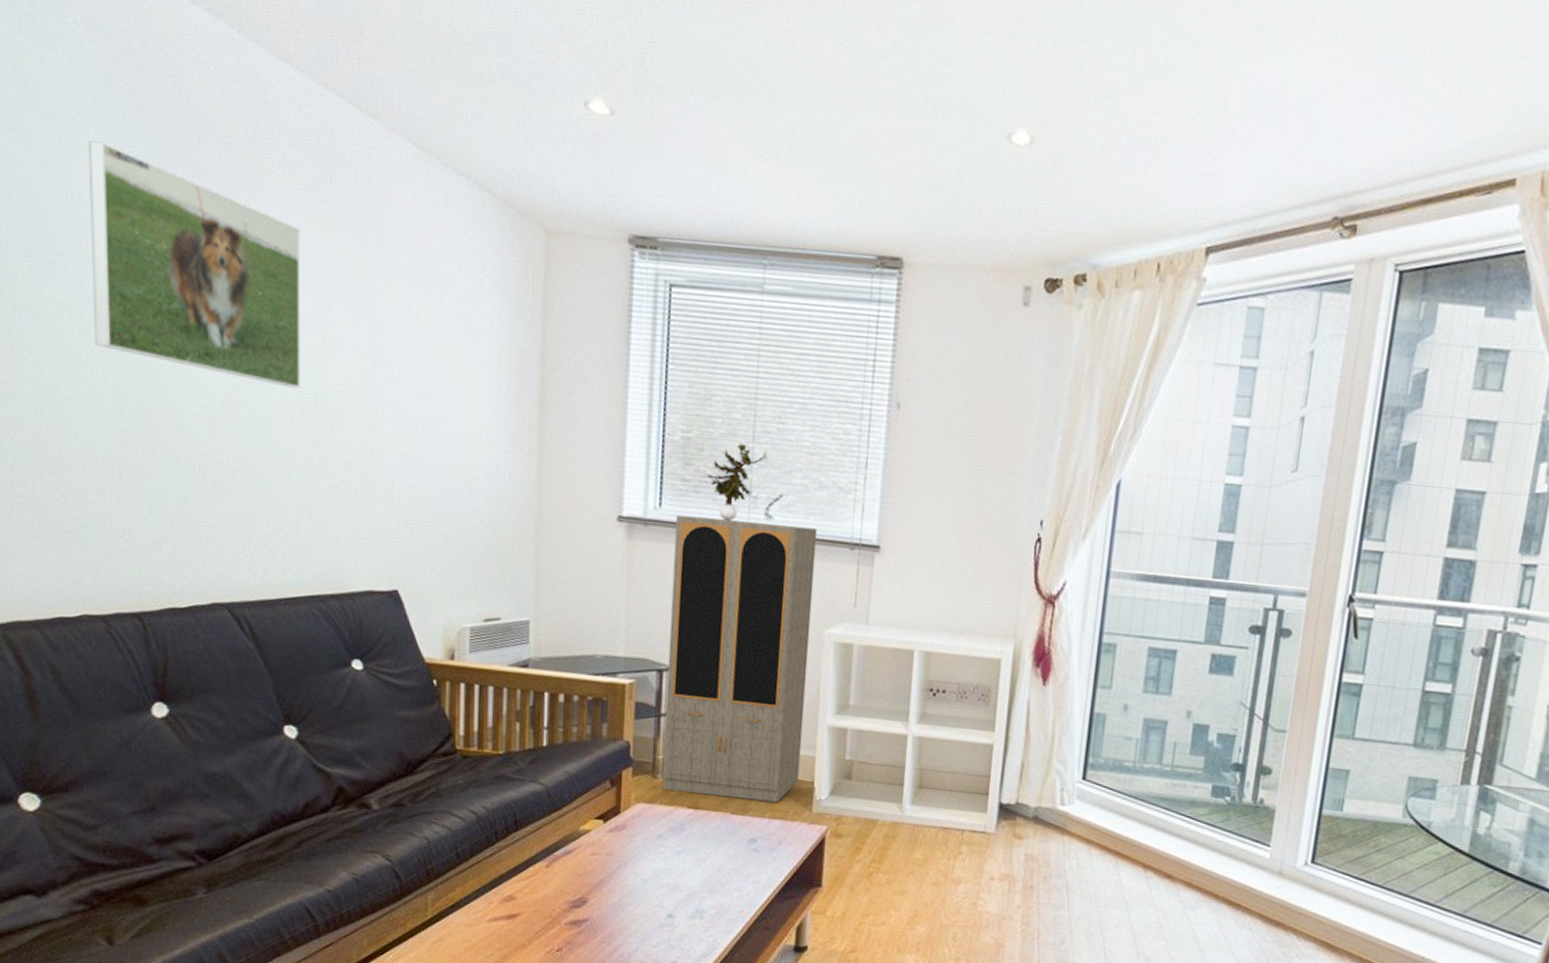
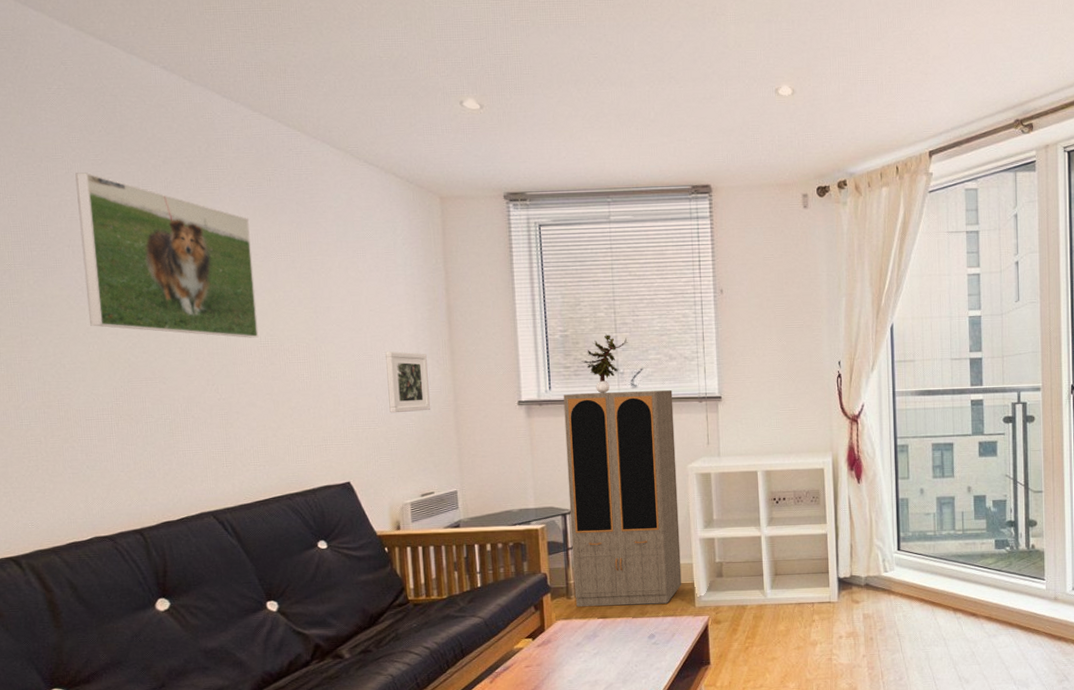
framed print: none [455,428,509,513] -> present [385,351,431,413]

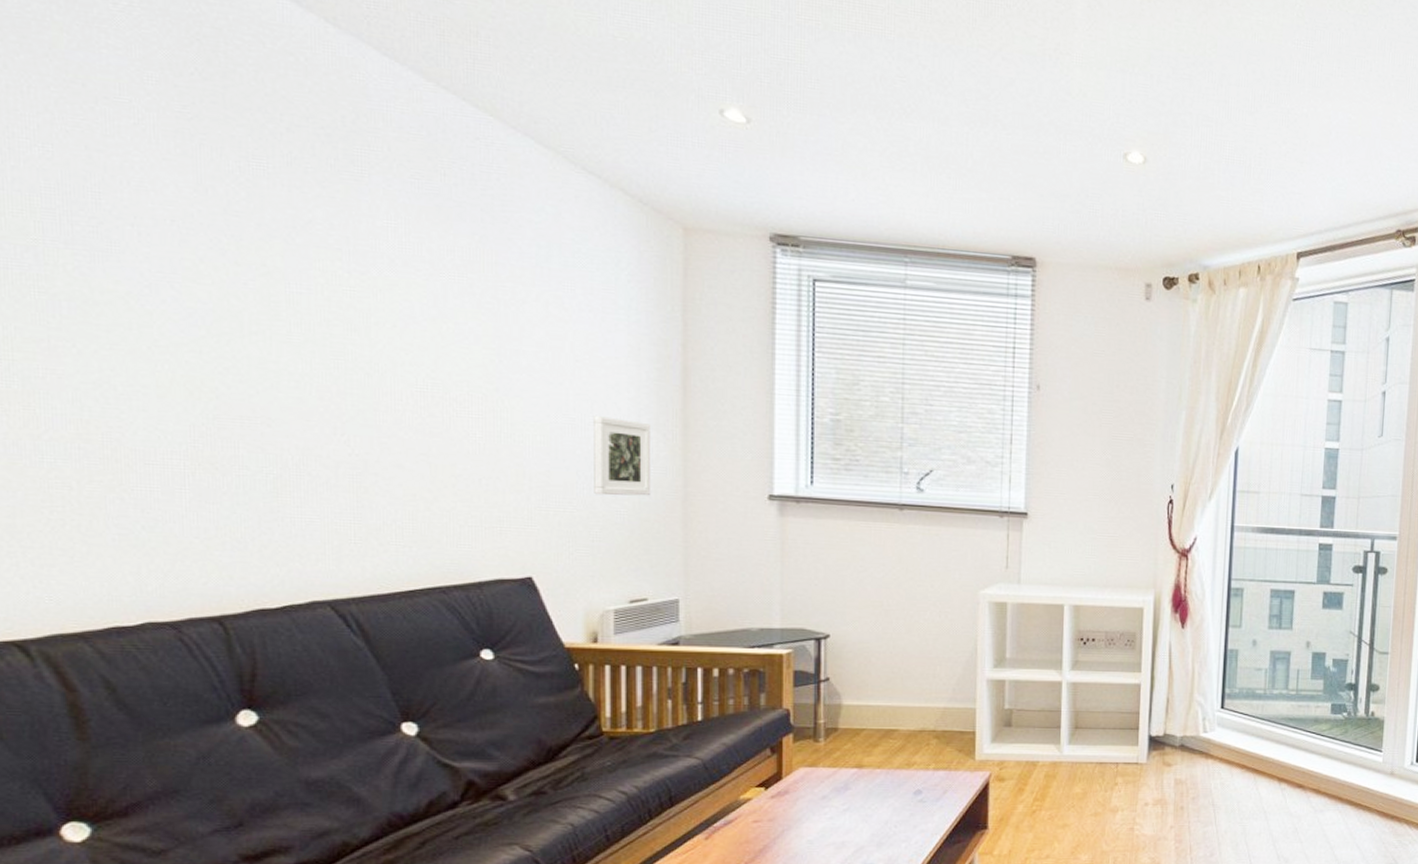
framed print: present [75,172,259,338] -> none [149,126,414,380]
cabinet: present [563,390,682,607] -> none [824,492,968,754]
potted plant: present [581,334,629,394] -> none [854,423,918,496]

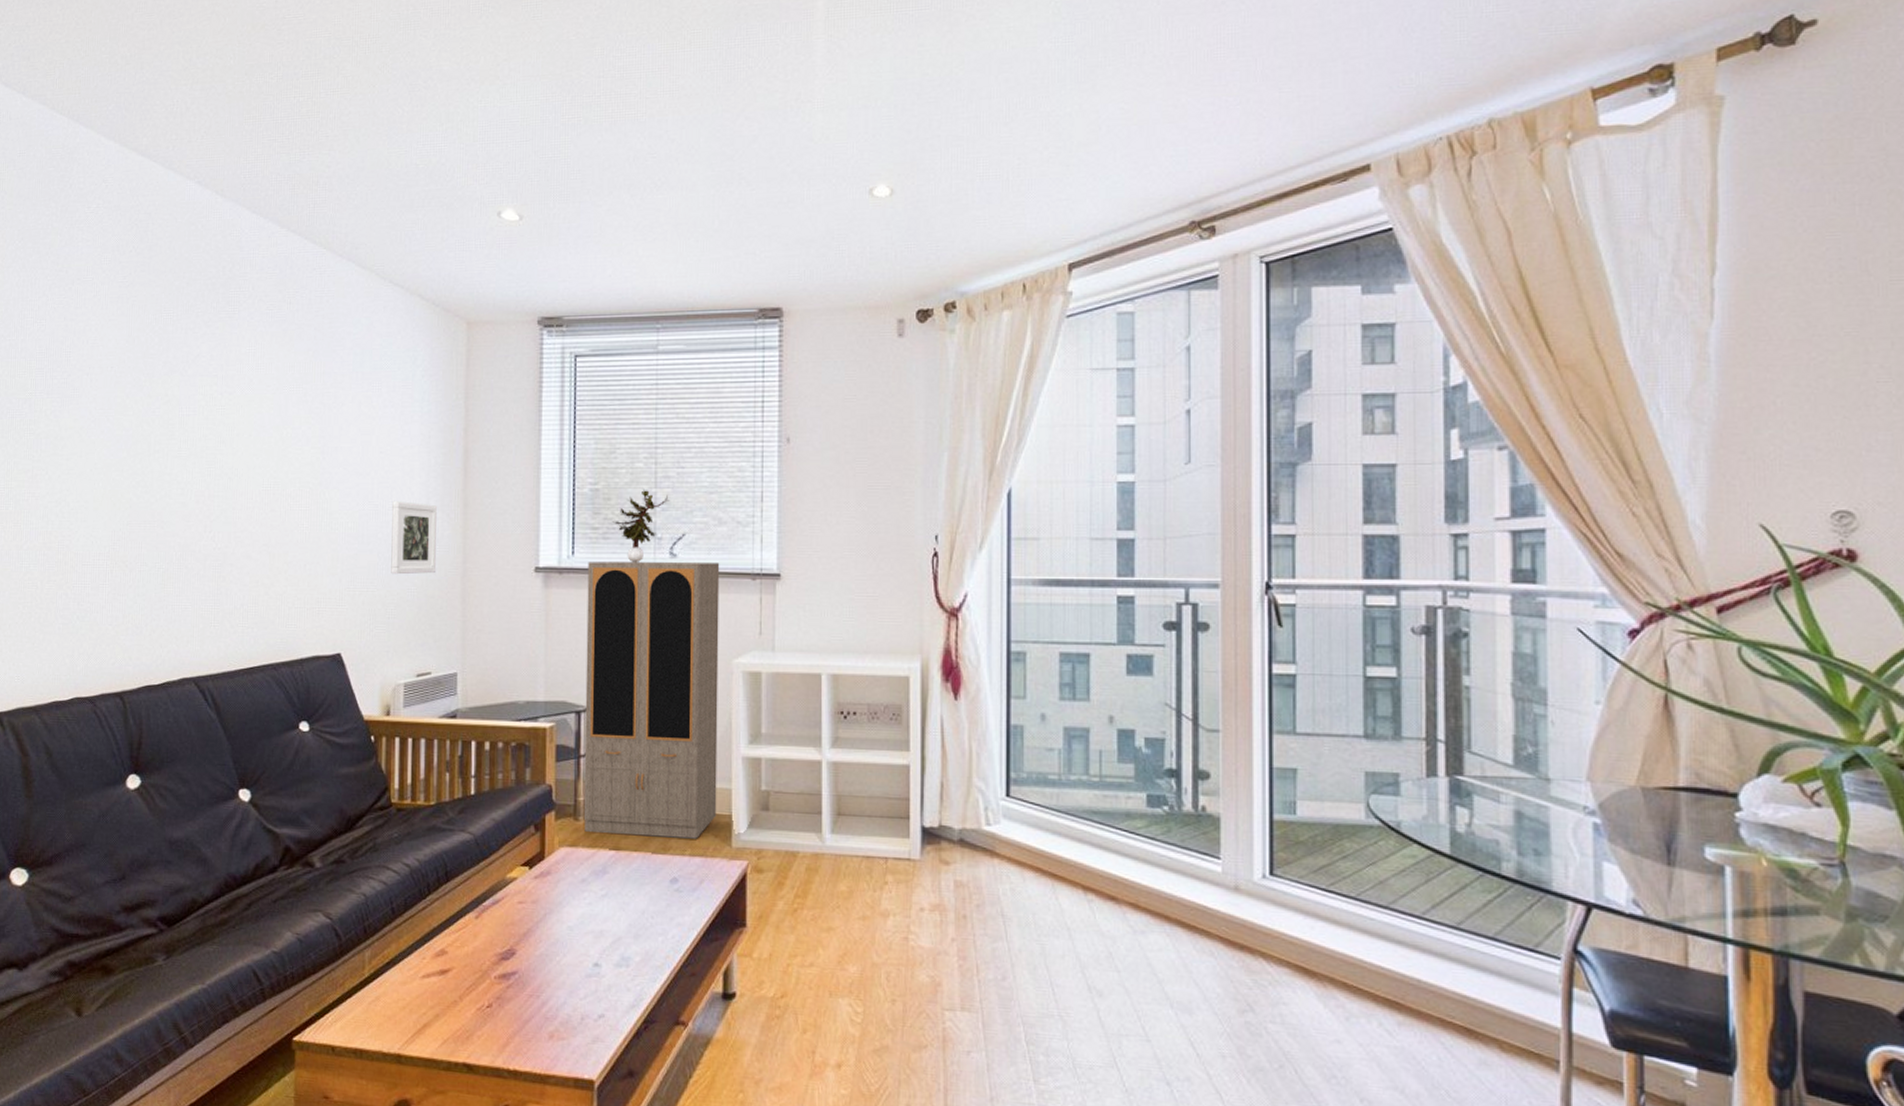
cabinet: none [824,492,968,754] -> present [583,562,720,839]
potted plant: none [854,423,918,496] -> present [611,489,670,564]

